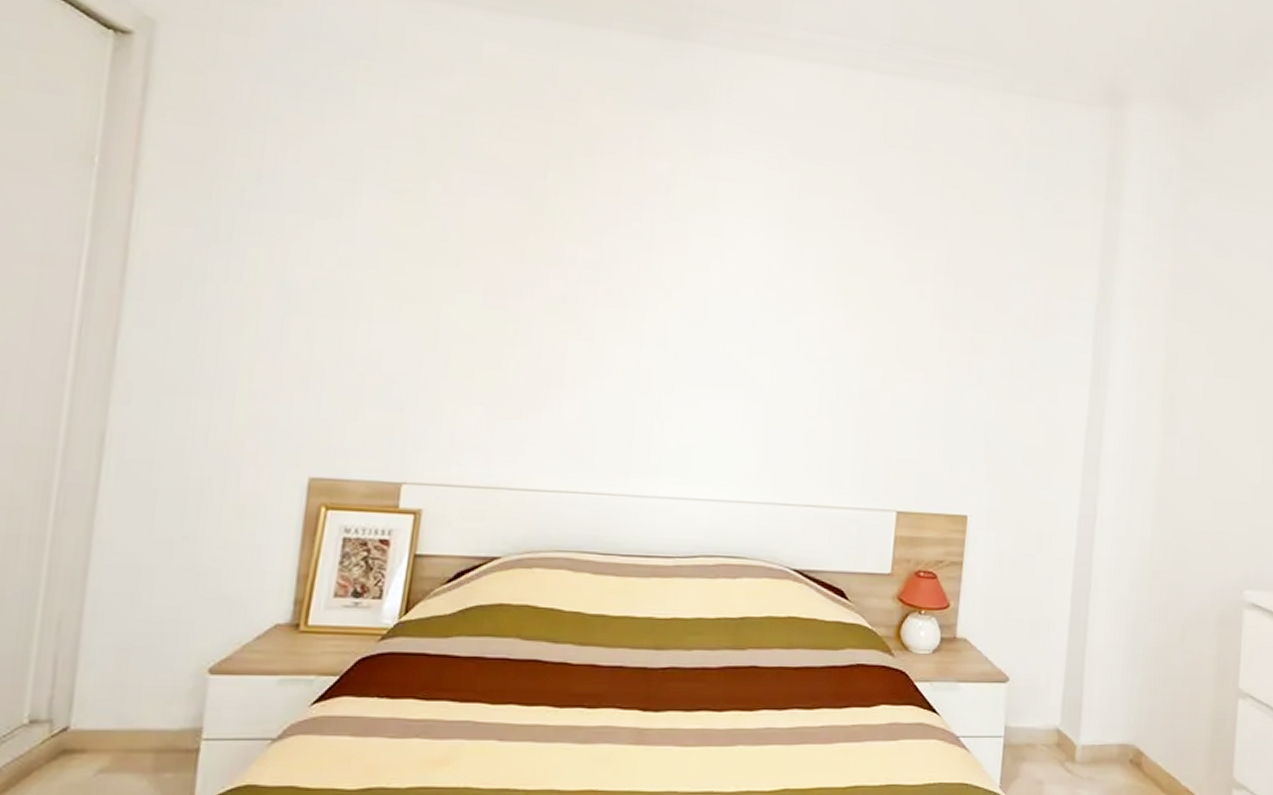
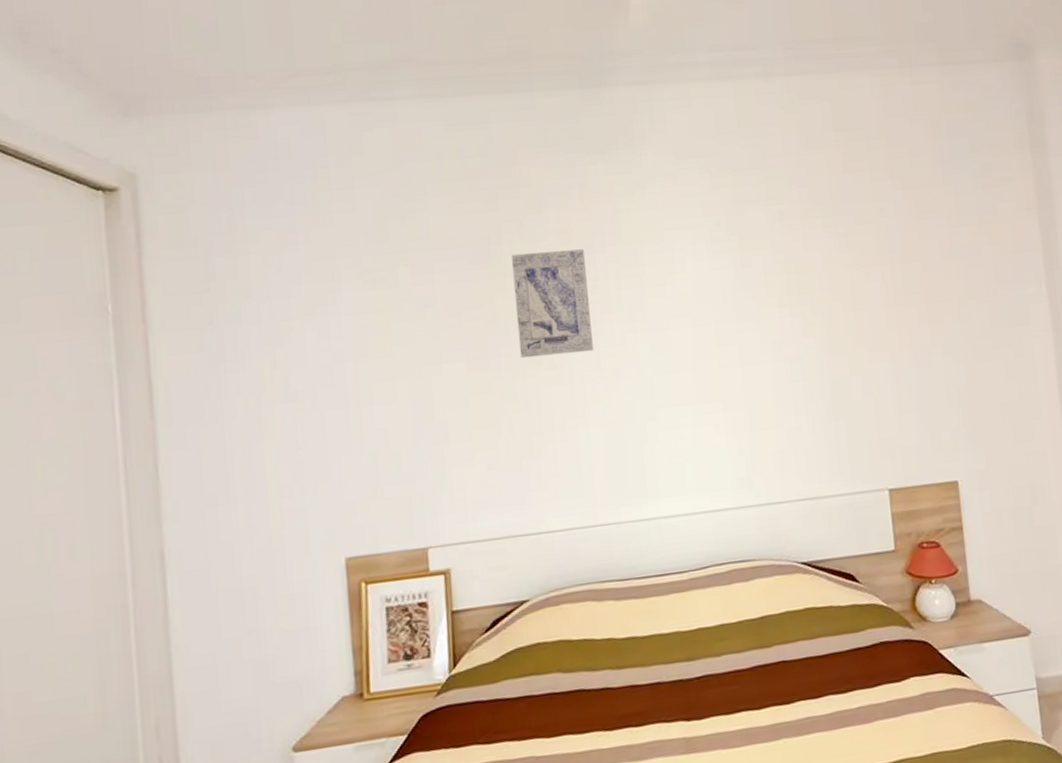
wall art: none [542,193,632,312] -> present [510,249,593,359]

